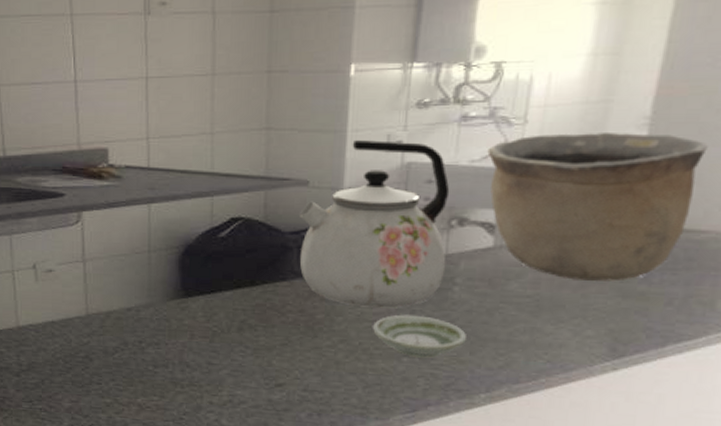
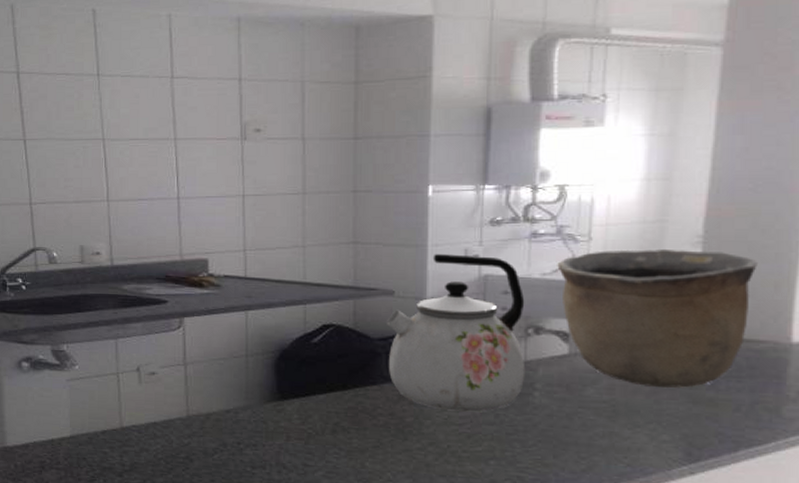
saucer: present [373,315,466,358] -> none [460,418,549,461]

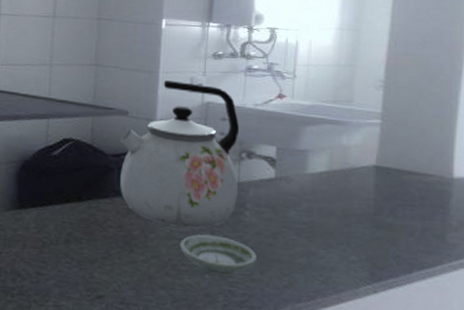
saucer: none [460,418,549,461] -> present [180,234,256,276]
bowl: present [557,248,758,388] -> none [267,88,426,214]

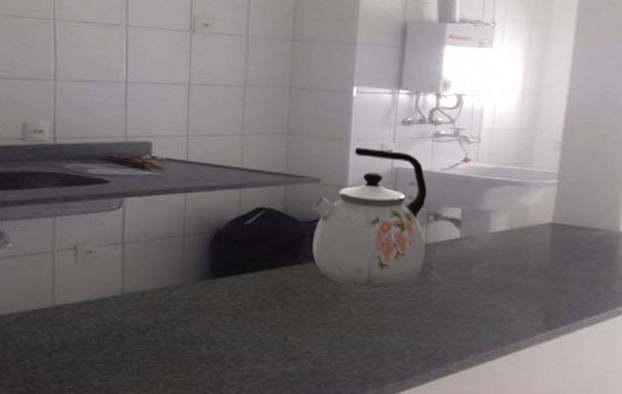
saucer: present [180,234,256,276] -> none [370,294,442,332]

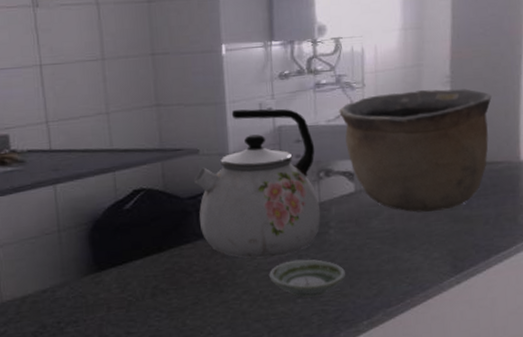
saucer: none [370,294,442,332] -> present [269,259,345,298]
bowl: none [454,151,599,268] -> present [339,89,492,213]

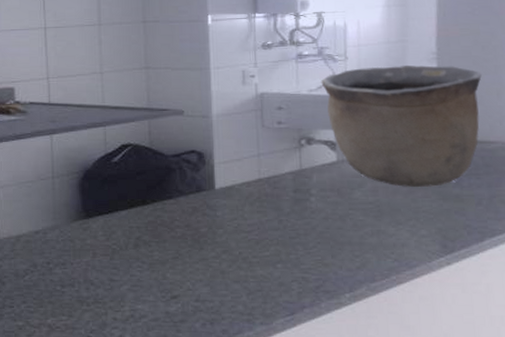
kettle: present [194,108,321,259] -> none [179,75,302,219]
saucer: present [269,259,345,298] -> none [249,224,327,263]

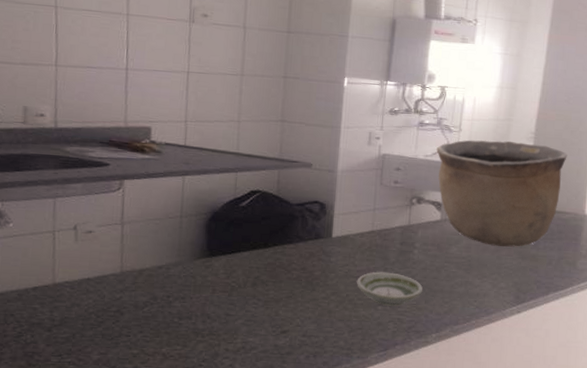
saucer: none [249,224,327,263] -> present [357,272,423,306]

